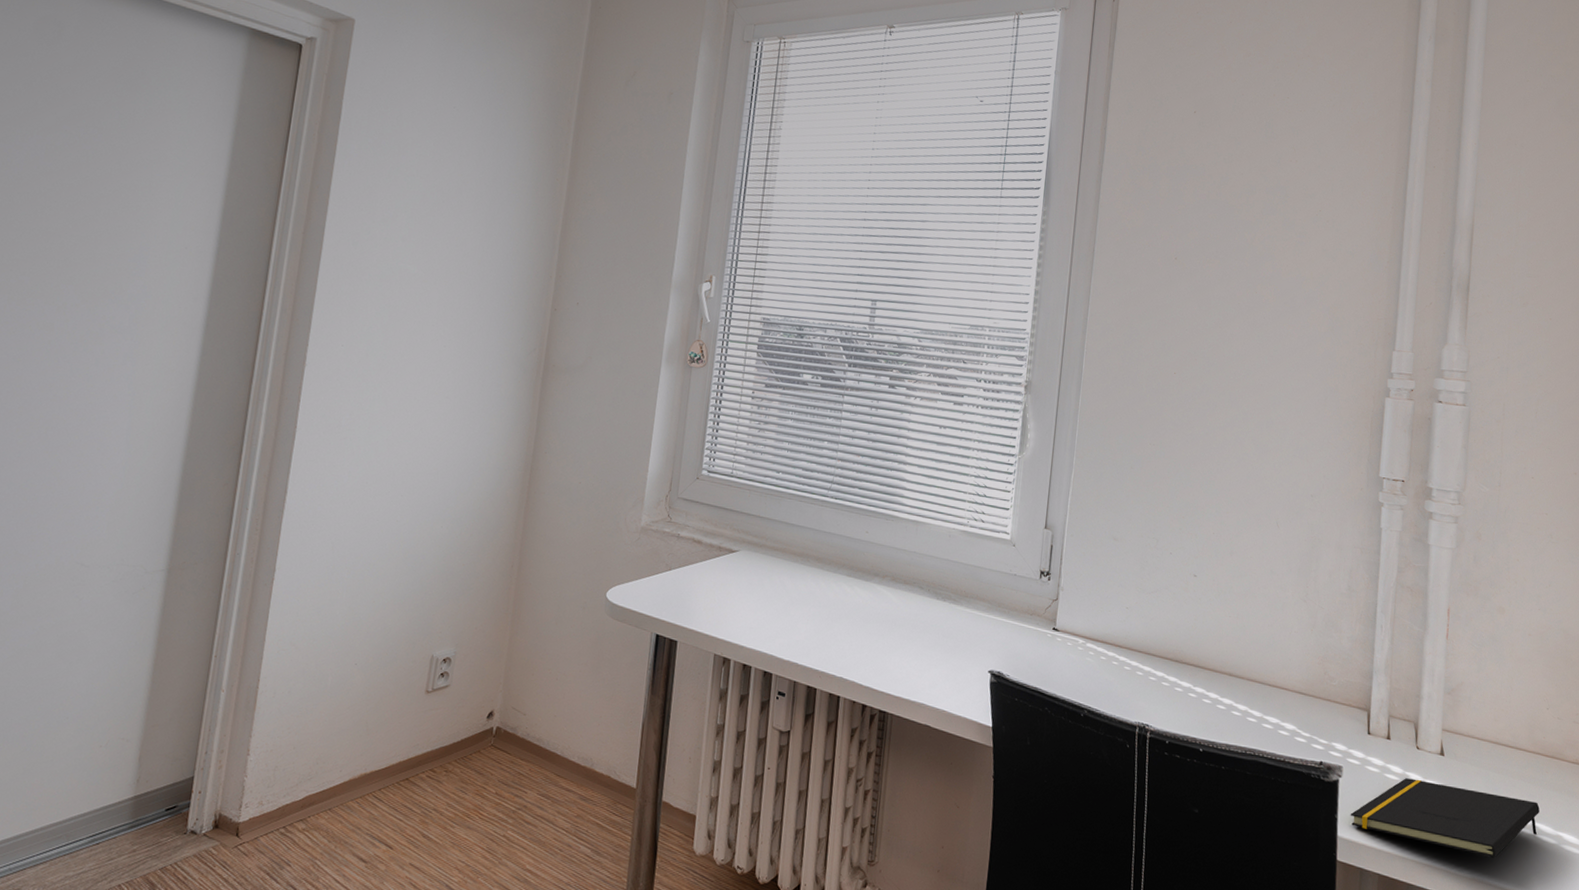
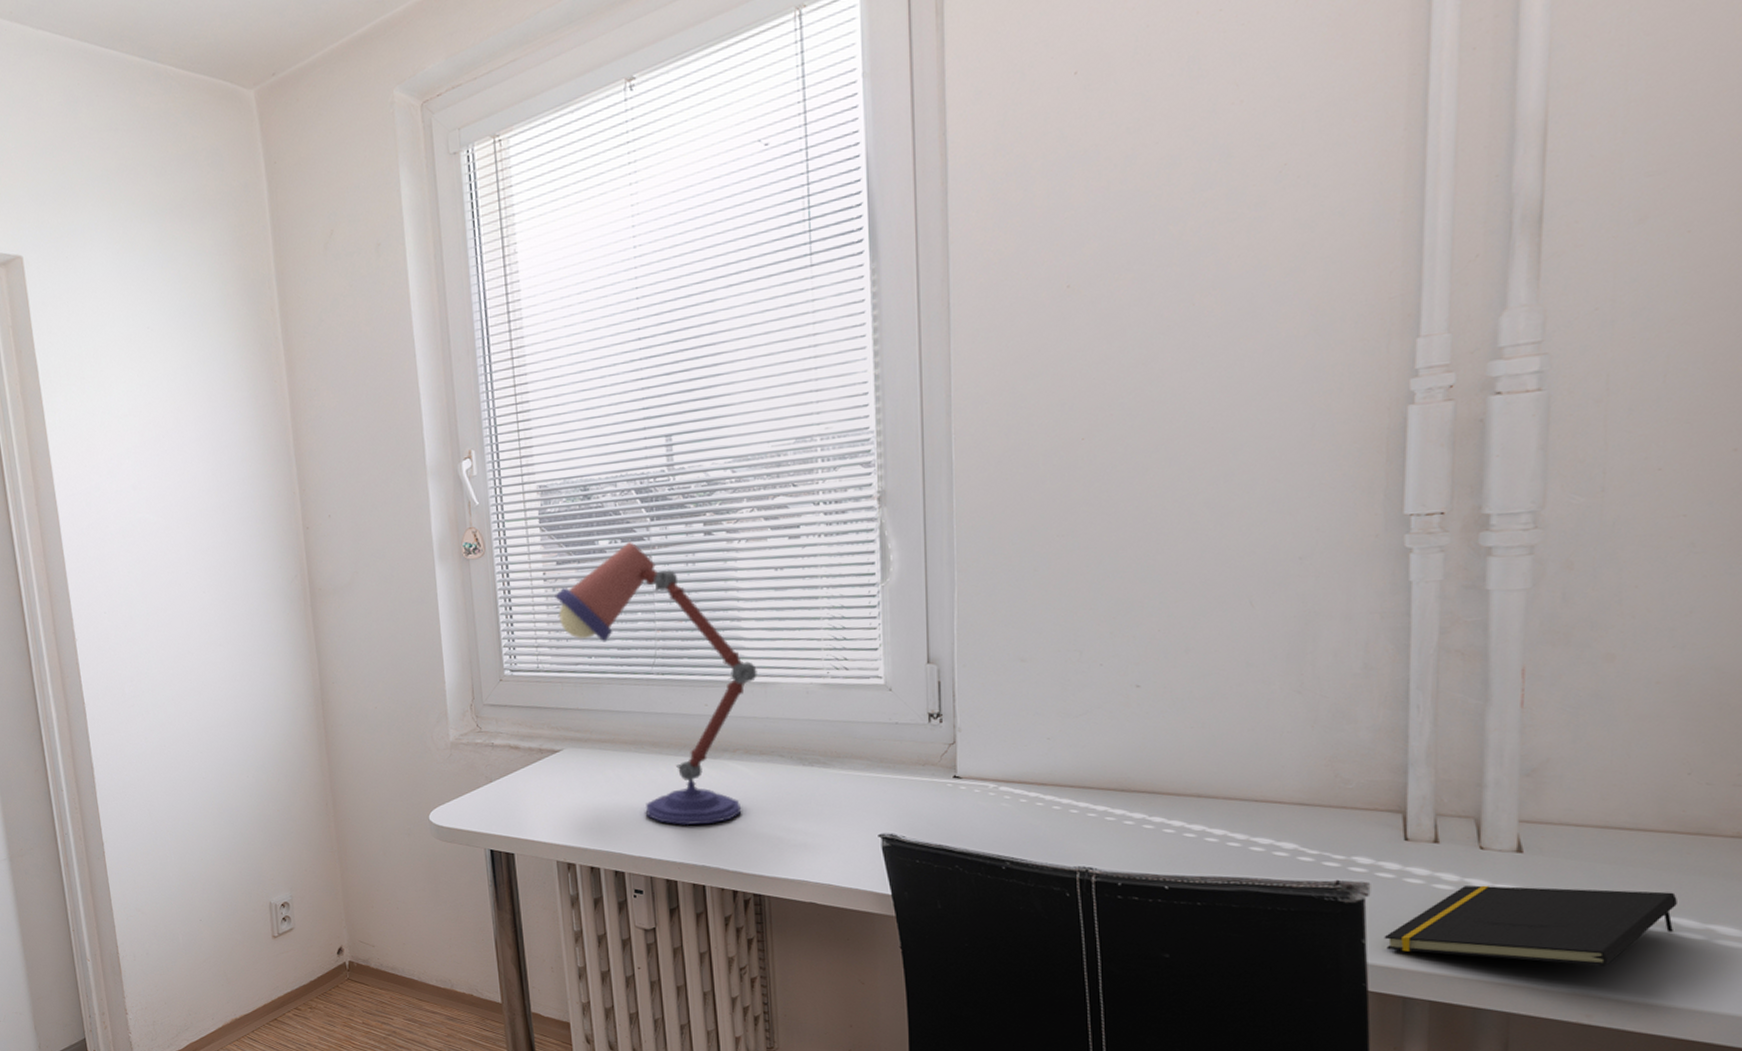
desk lamp: none [758,380,913,640] -> present [555,542,757,826]

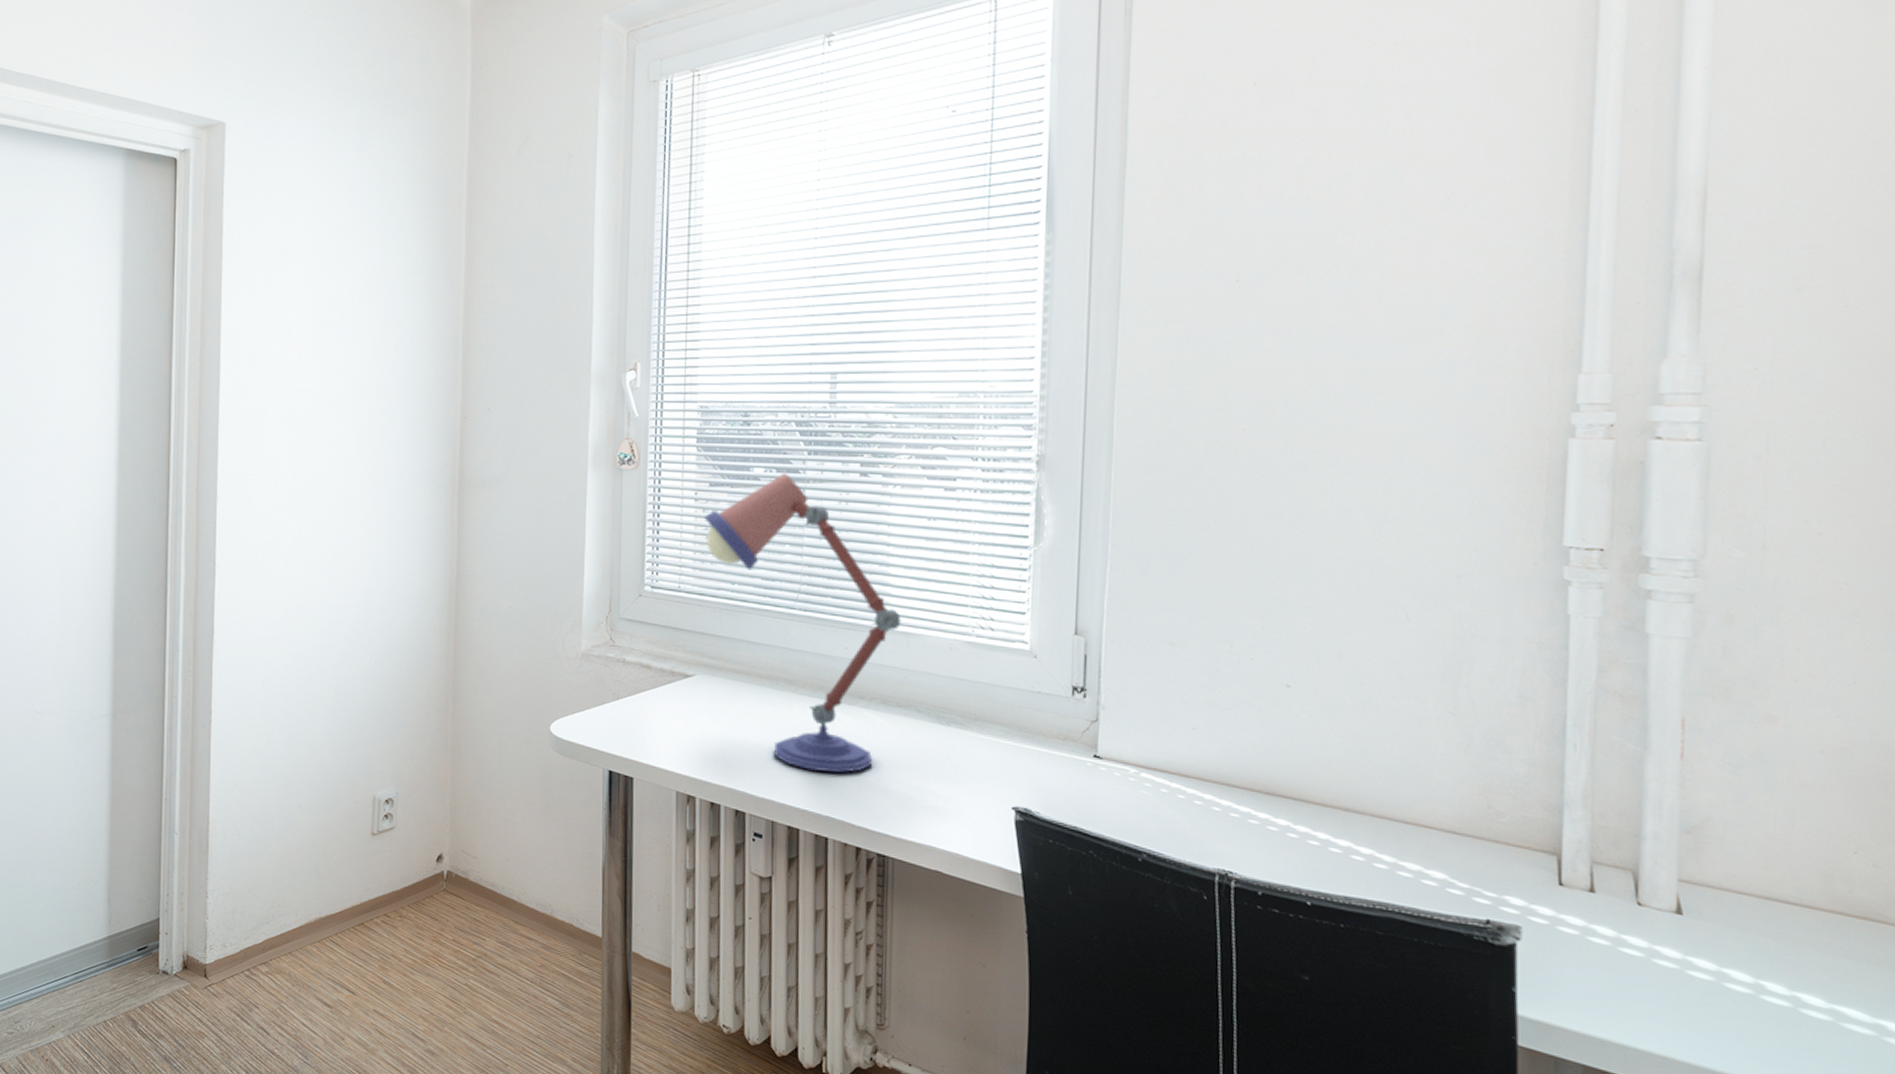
notepad: present [1384,885,1677,966] -> none [1535,943,1845,1051]

